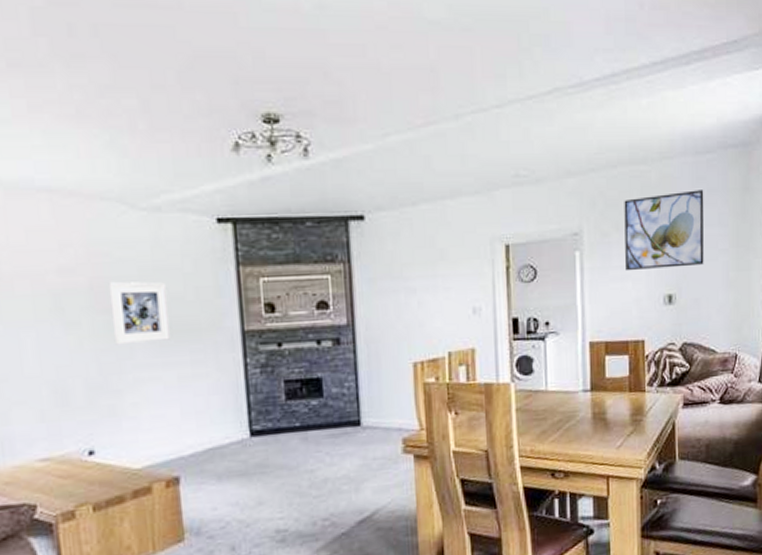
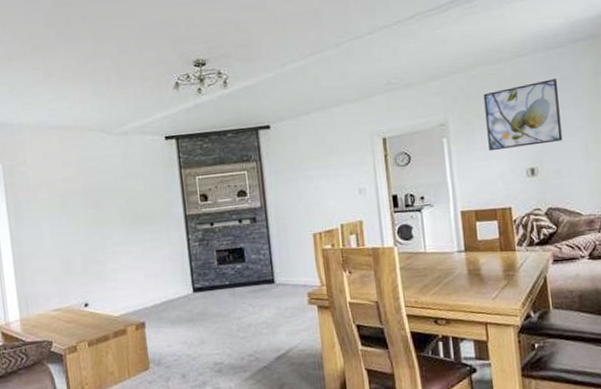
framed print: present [108,281,170,345] -> none [95,184,136,229]

